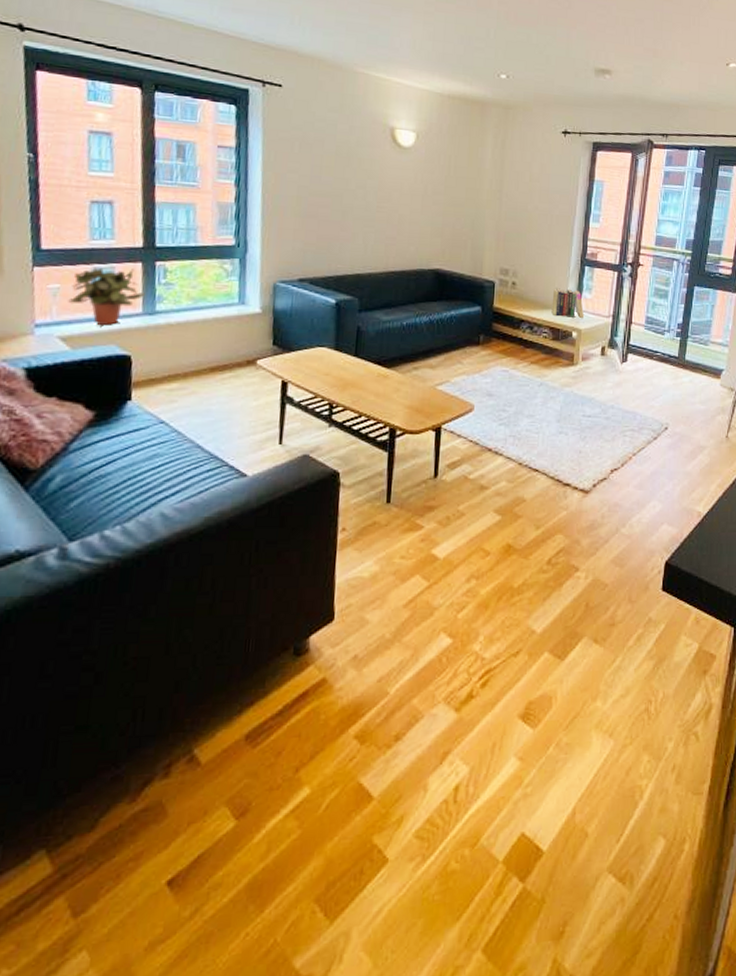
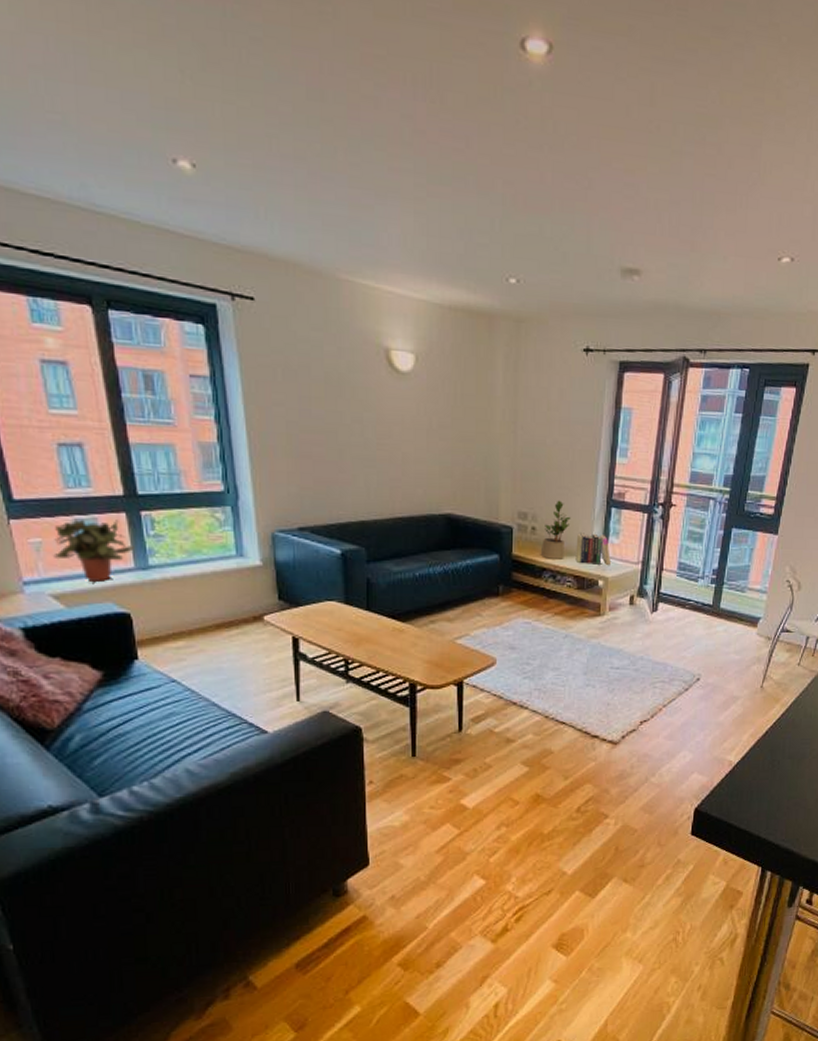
potted plant: none [519,258,548,312] -> present [540,500,571,559]

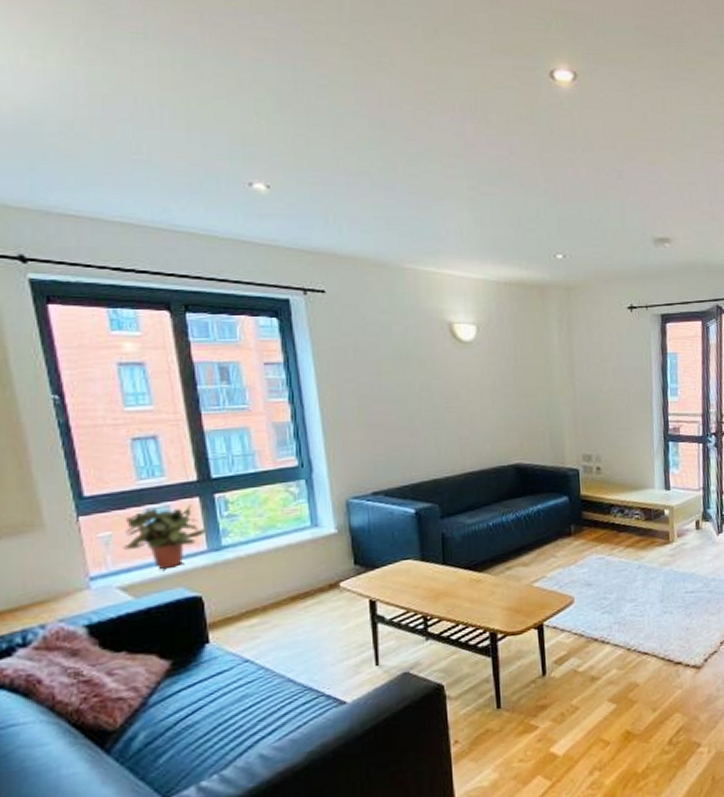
potted plant: present [540,500,571,559] -> none [607,440,632,495]
books: present [575,533,611,565] -> none [639,466,674,497]

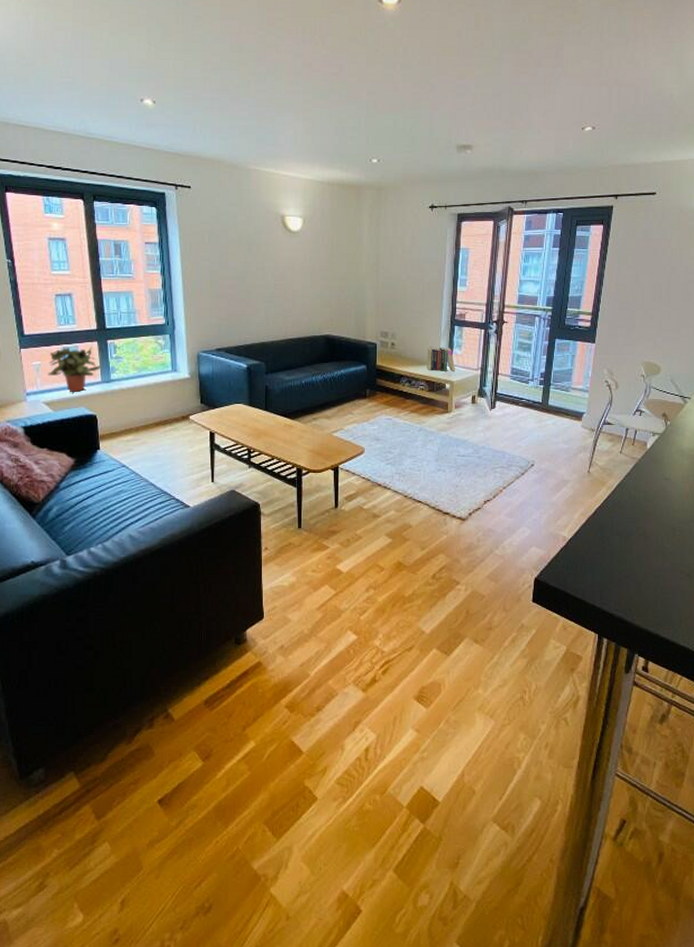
books: none [639,466,674,497] -> present [427,346,455,371]

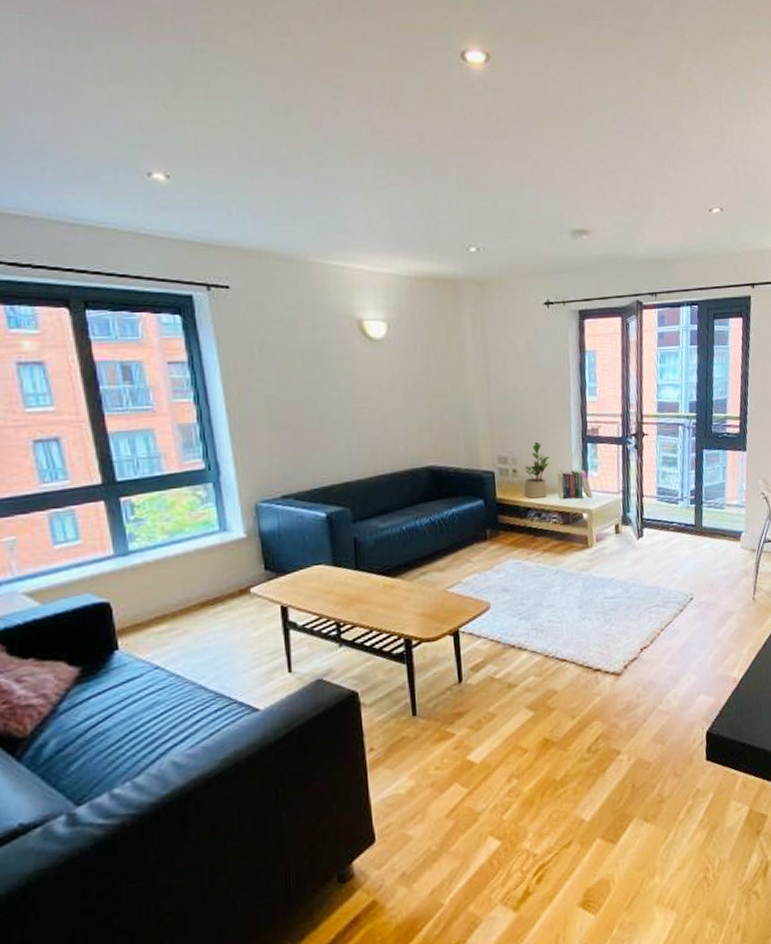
potted plant: present [48,347,102,393] -> none [28,509,114,576]
potted plant: none [398,321,422,368] -> present [523,441,549,499]

